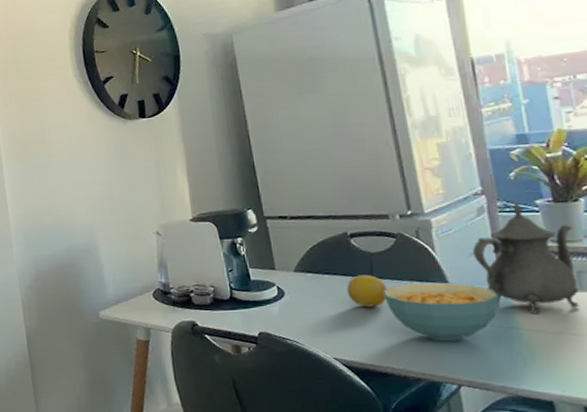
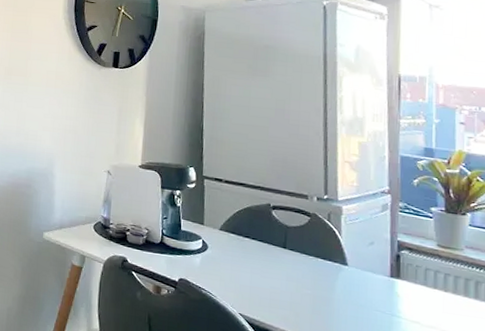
fruit: present [346,274,388,307] -> none [261,243,296,275]
cereal bowl: present [382,282,499,342] -> none [291,258,387,318]
teapot: present [473,202,580,313] -> none [372,205,458,307]

